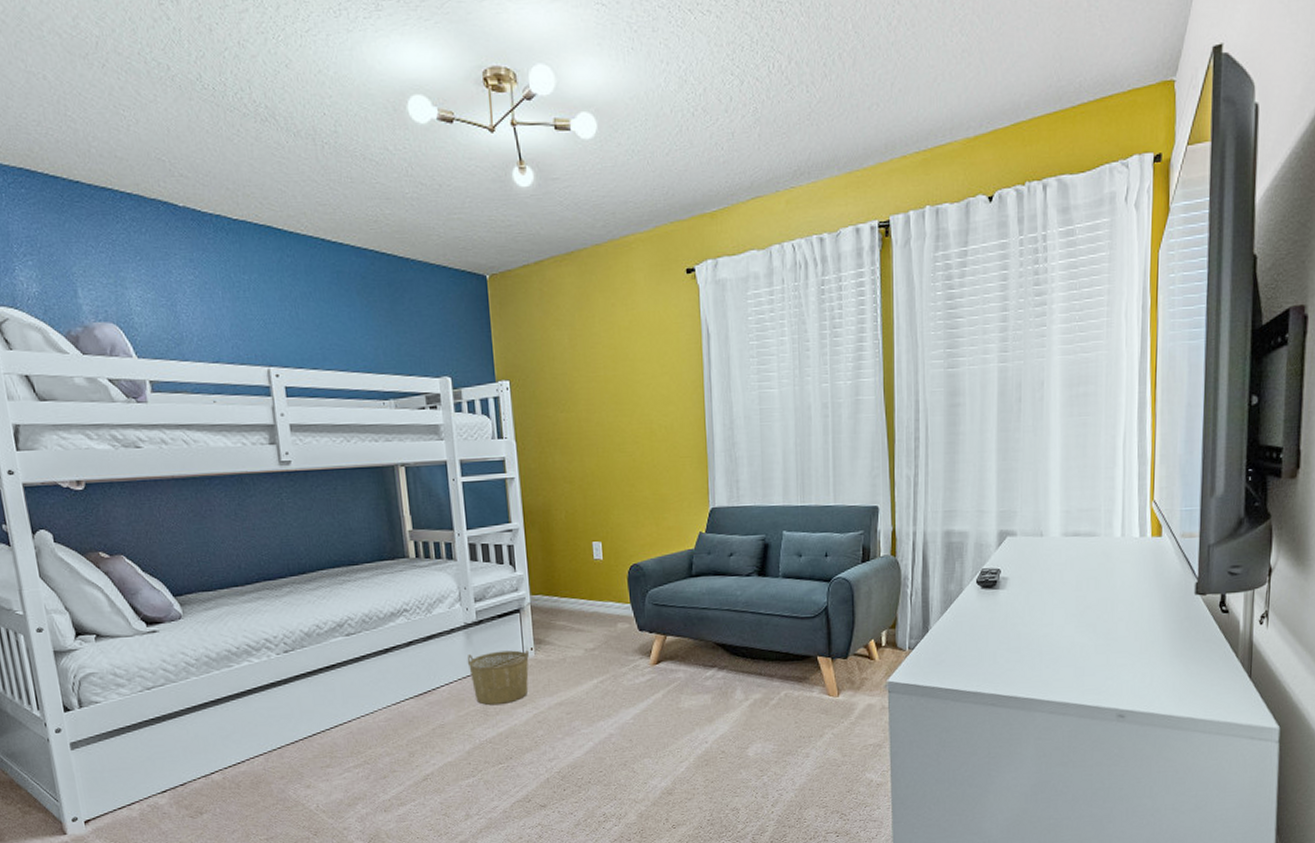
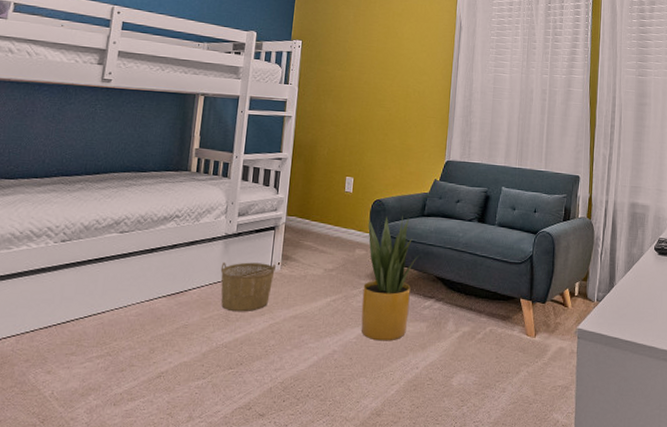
planter: none [626,579,693,719] -> present [361,215,419,341]

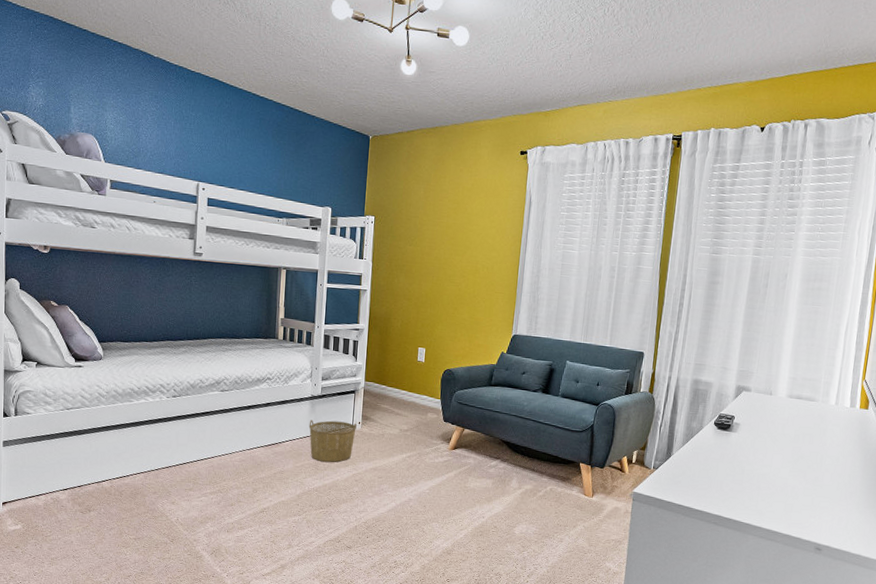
planter: present [361,215,419,341] -> none [433,384,486,494]

